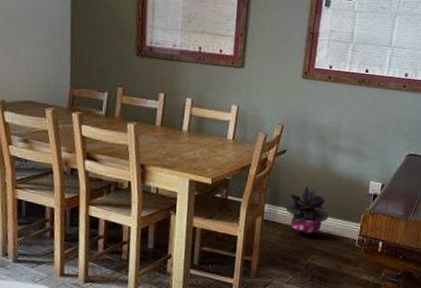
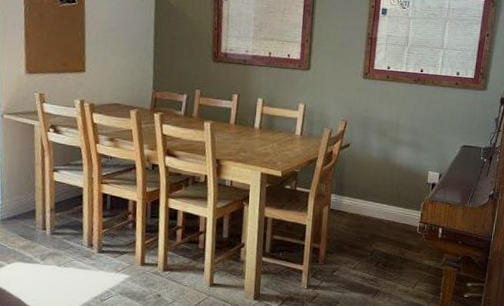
potted plant: present [286,187,330,237] -> none [351,177,392,225]

